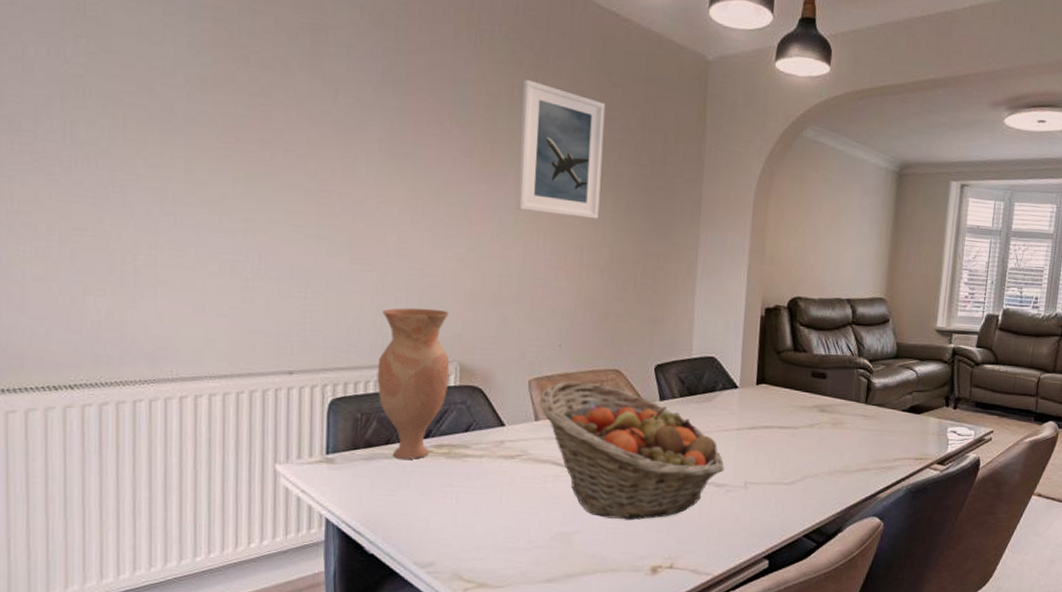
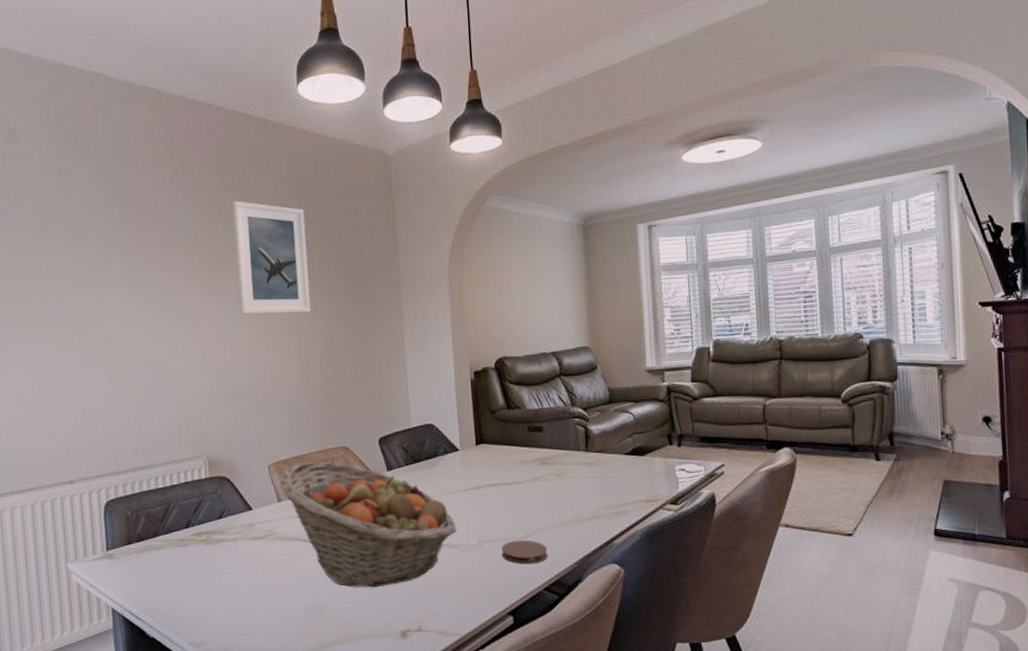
vase: present [377,308,450,459] -> none [139,411,201,549]
coaster: none [766,485,813,511] -> present [501,540,548,565]

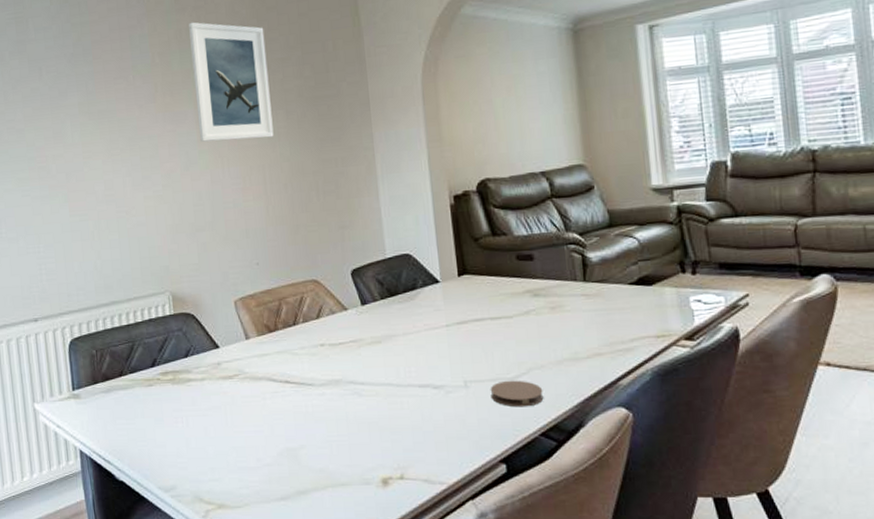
fruit basket: present [280,461,457,588] -> none [247,296,440,432]

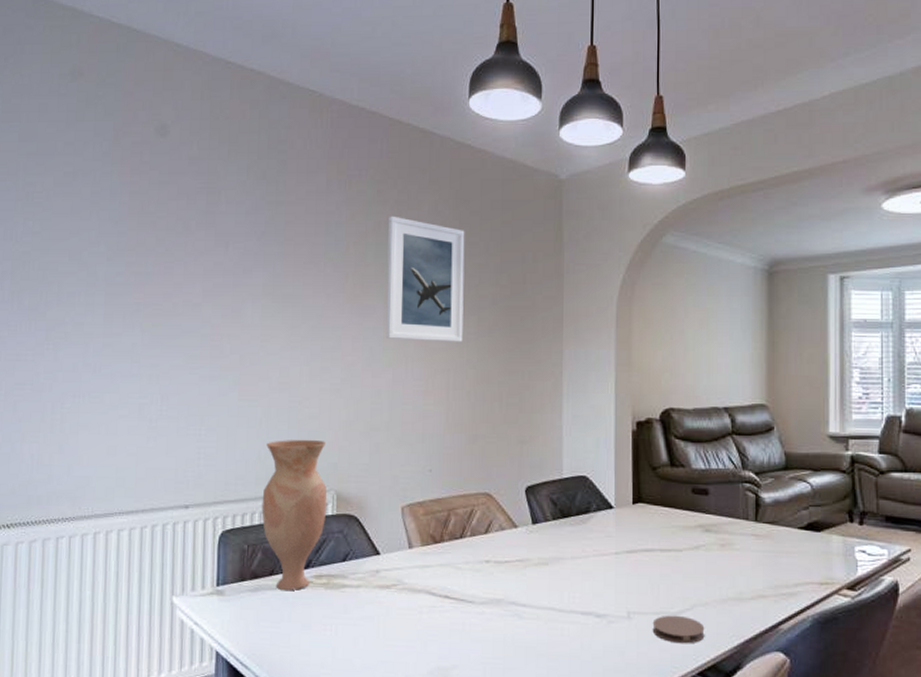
vase: none [101,245,165,389] -> present [261,439,328,590]

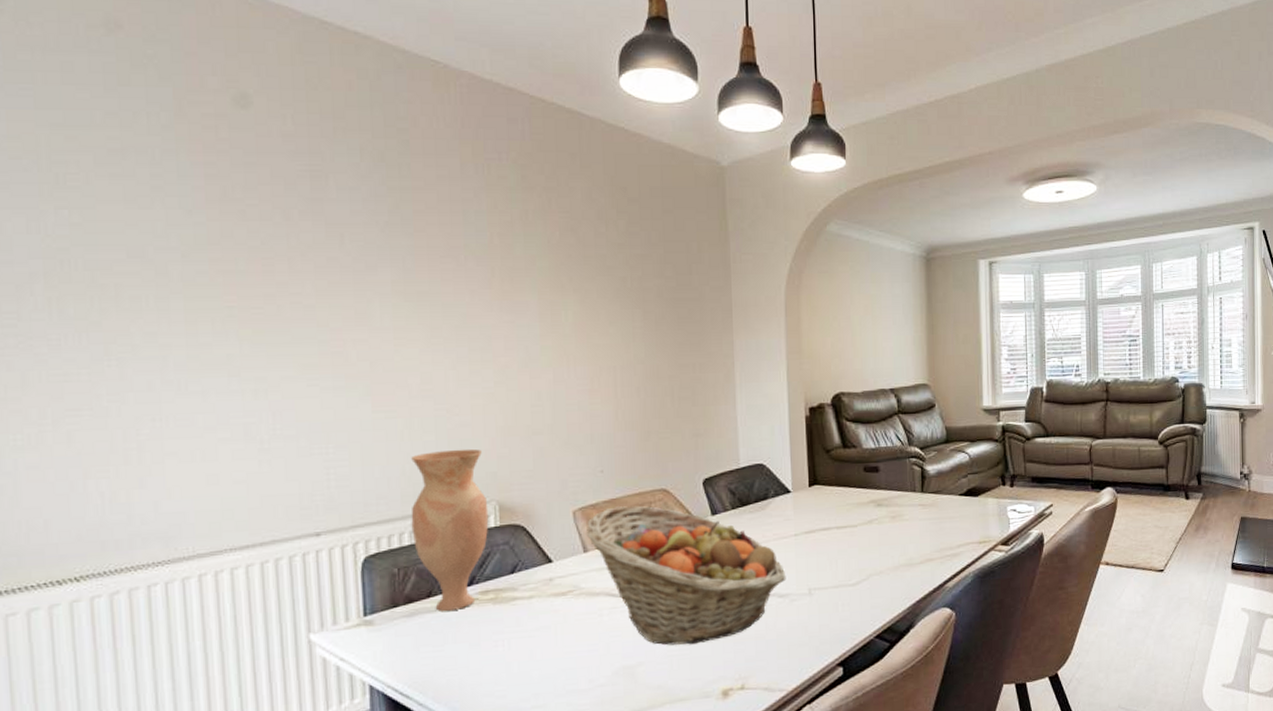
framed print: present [385,216,465,342] -> none [537,204,628,338]
fruit basket: none [413,506,605,655] -> present [587,505,786,645]
coaster: present [652,615,705,644] -> none [832,586,880,612]

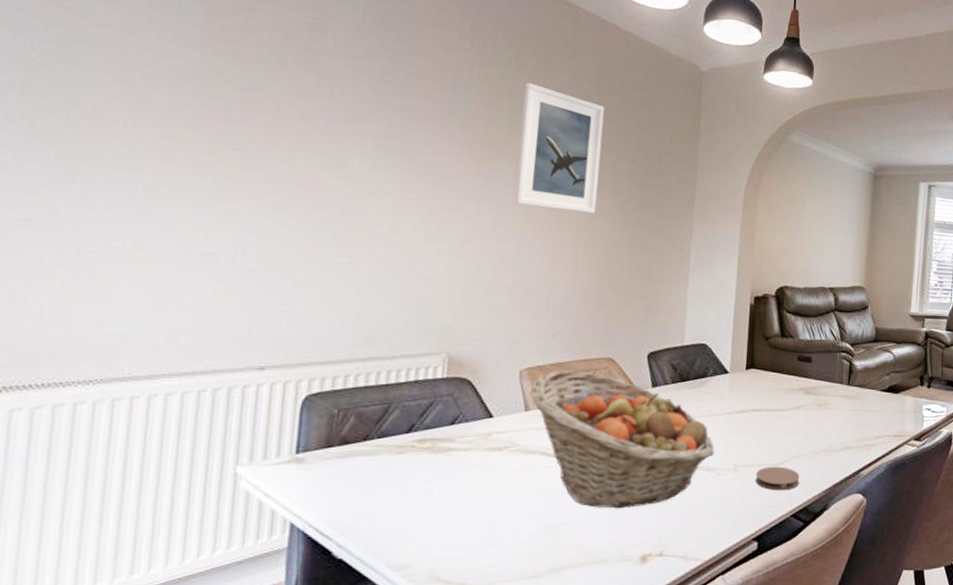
vase: present [411,449,489,611] -> none [357,300,439,455]
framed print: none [537,204,628,338] -> present [514,82,605,214]
coaster: none [832,586,880,612] -> present [755,466,800,491]

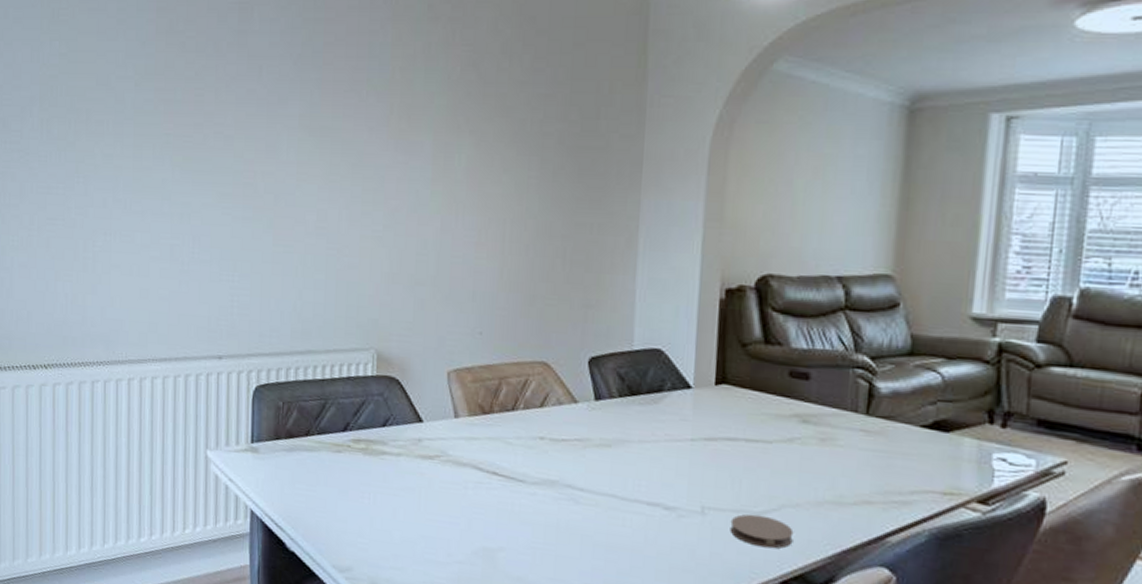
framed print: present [514,82,605,214] -> none [434,35,529,188]
fruit basket: present [530,370,715,509] -> none [459,374,676,542]

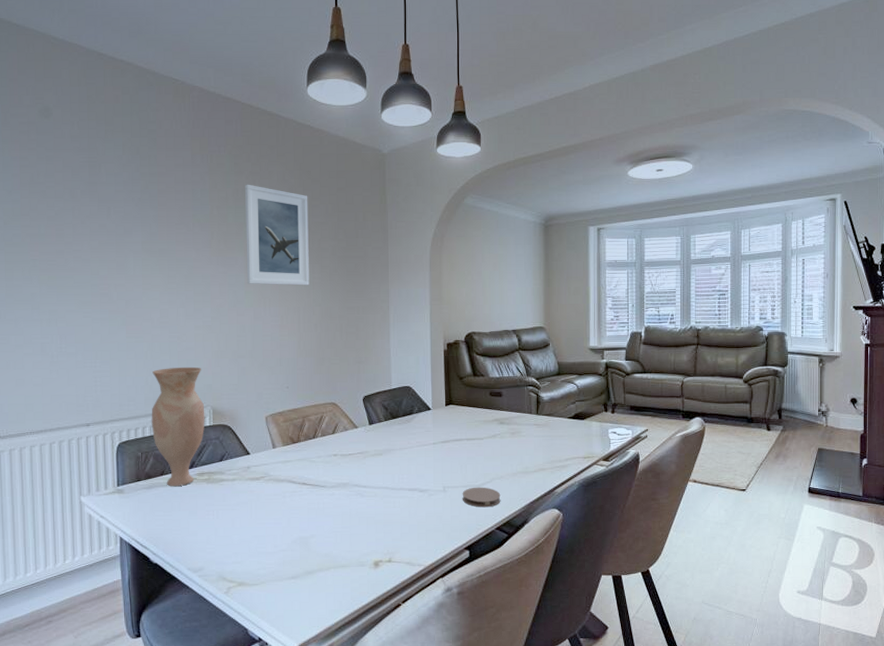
vase: none [297,291,367,454] -> present [151,366,205,486]
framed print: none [434,35,529,188] -> present [245,184,309,286]

